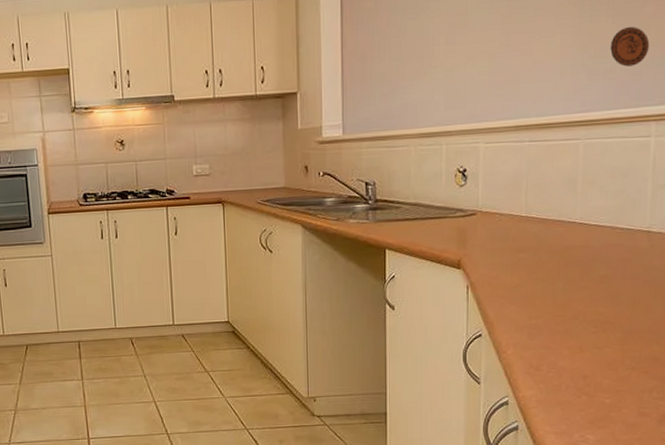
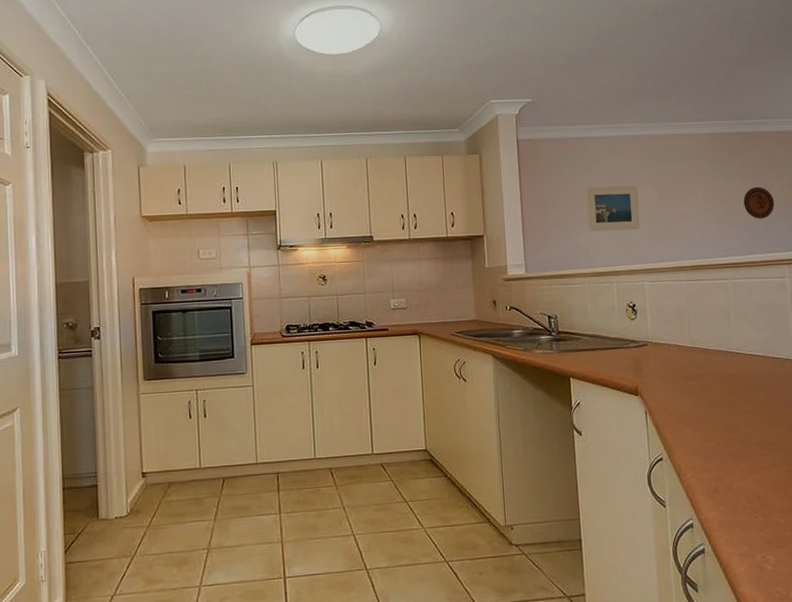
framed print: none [418,29,481,86] -> present [585,185,640,232]

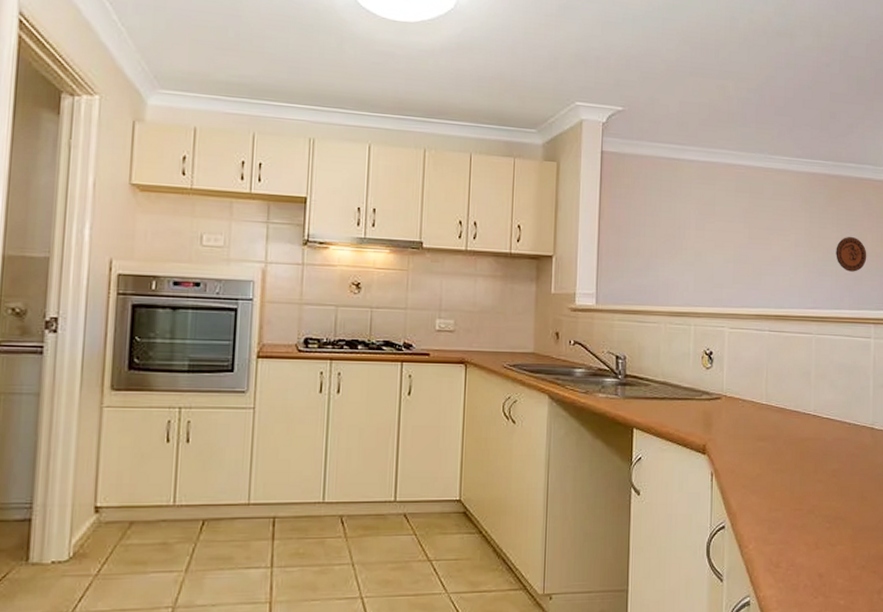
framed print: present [585,185,640,232] -> none [670,214,727,268]

